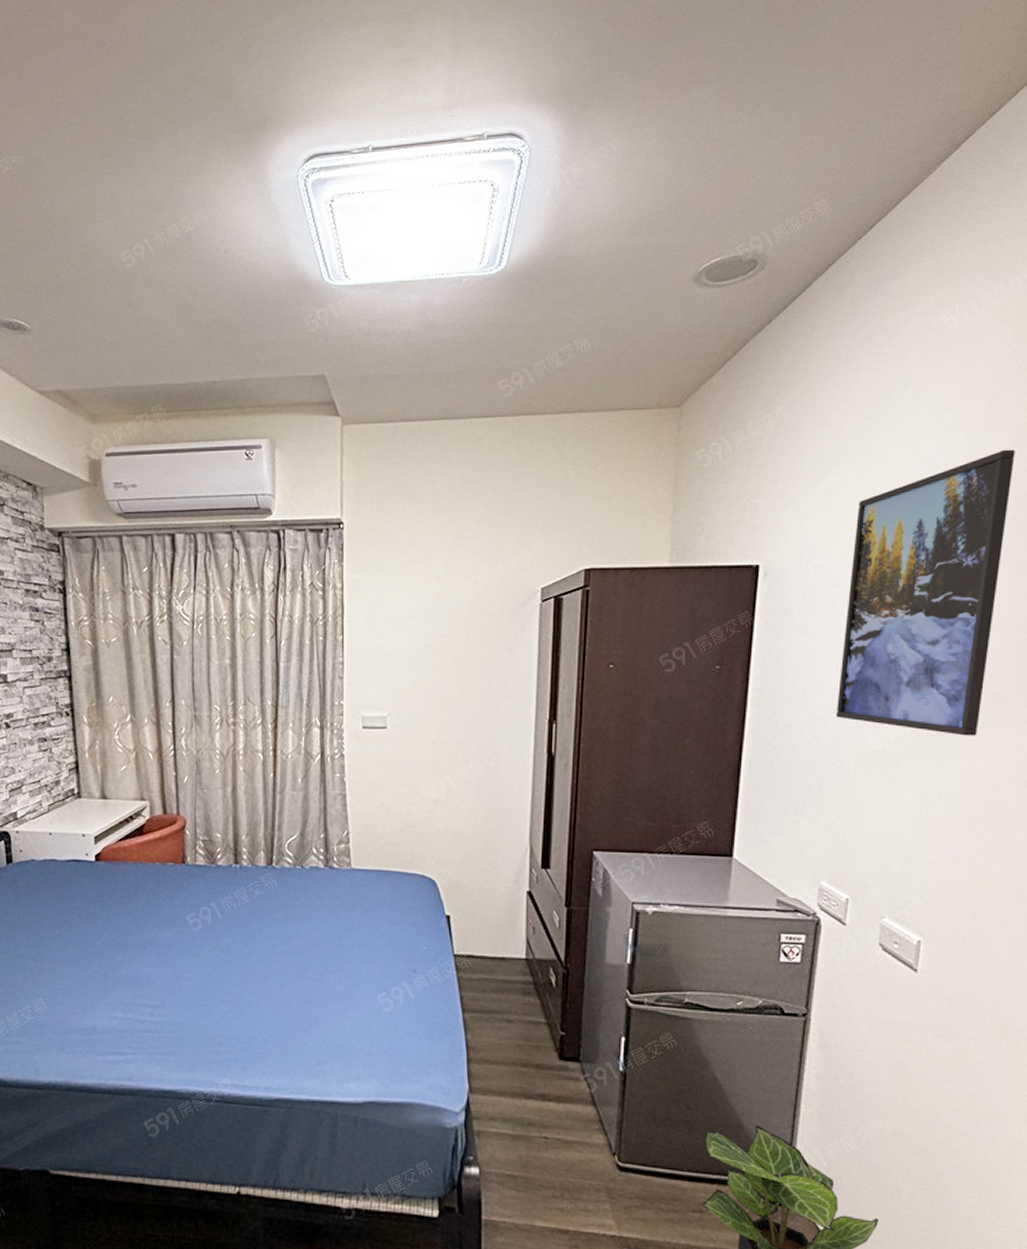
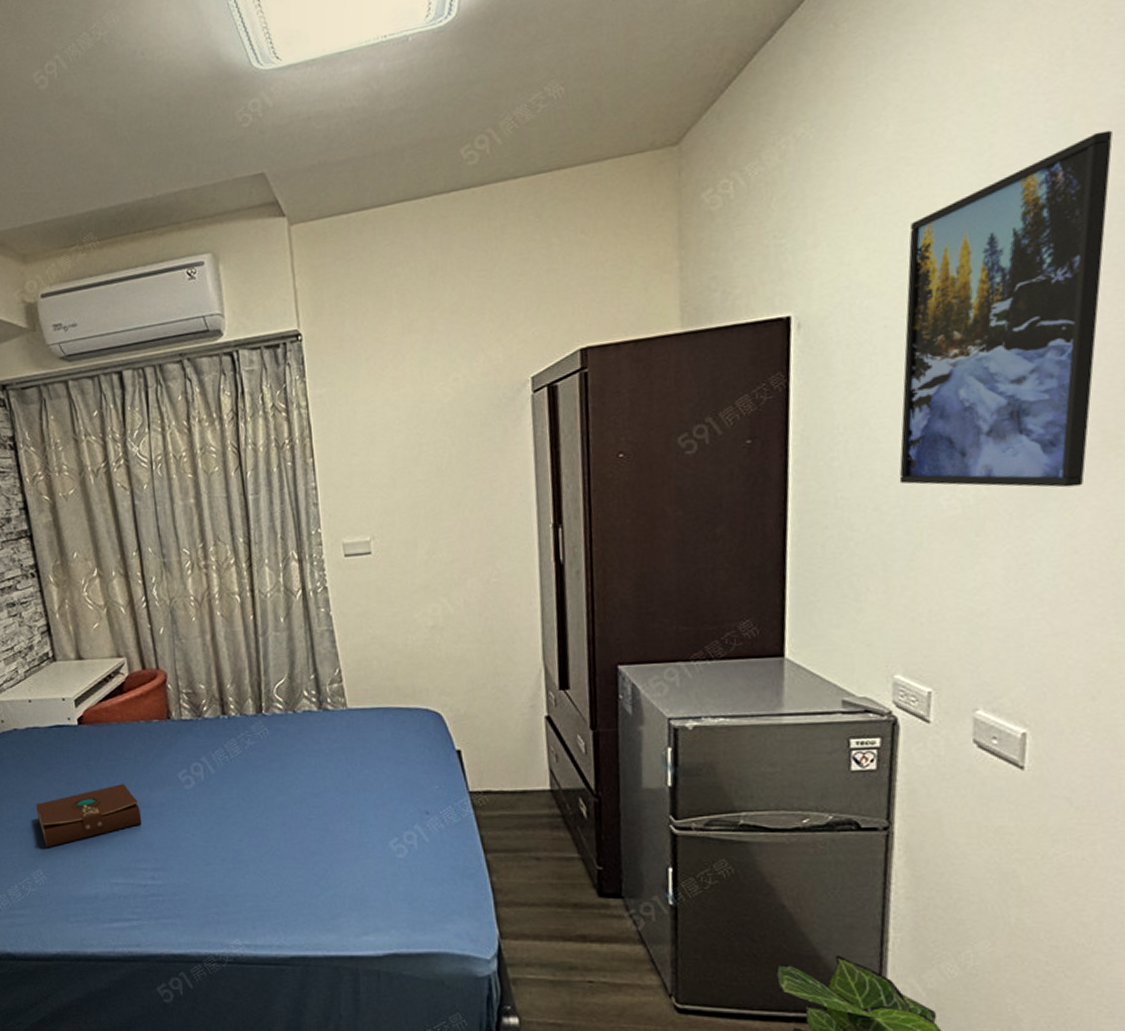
book: none [44,921,148,977] -> present [36,784,142,847]

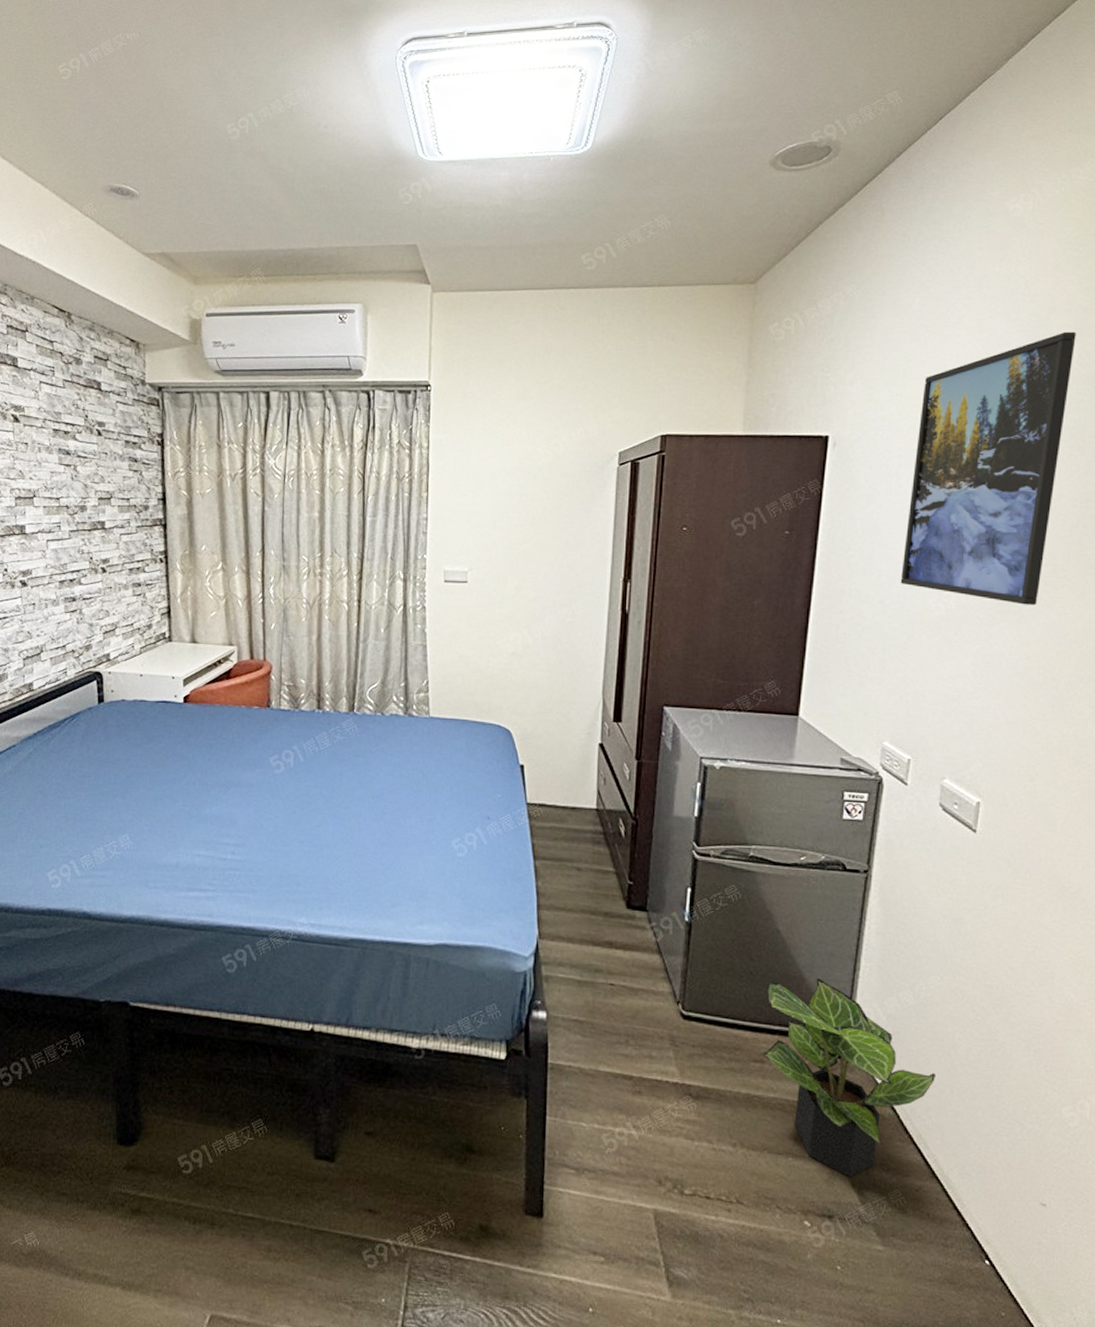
book: present [36,784,142,847] -> none [132,762,231,814]

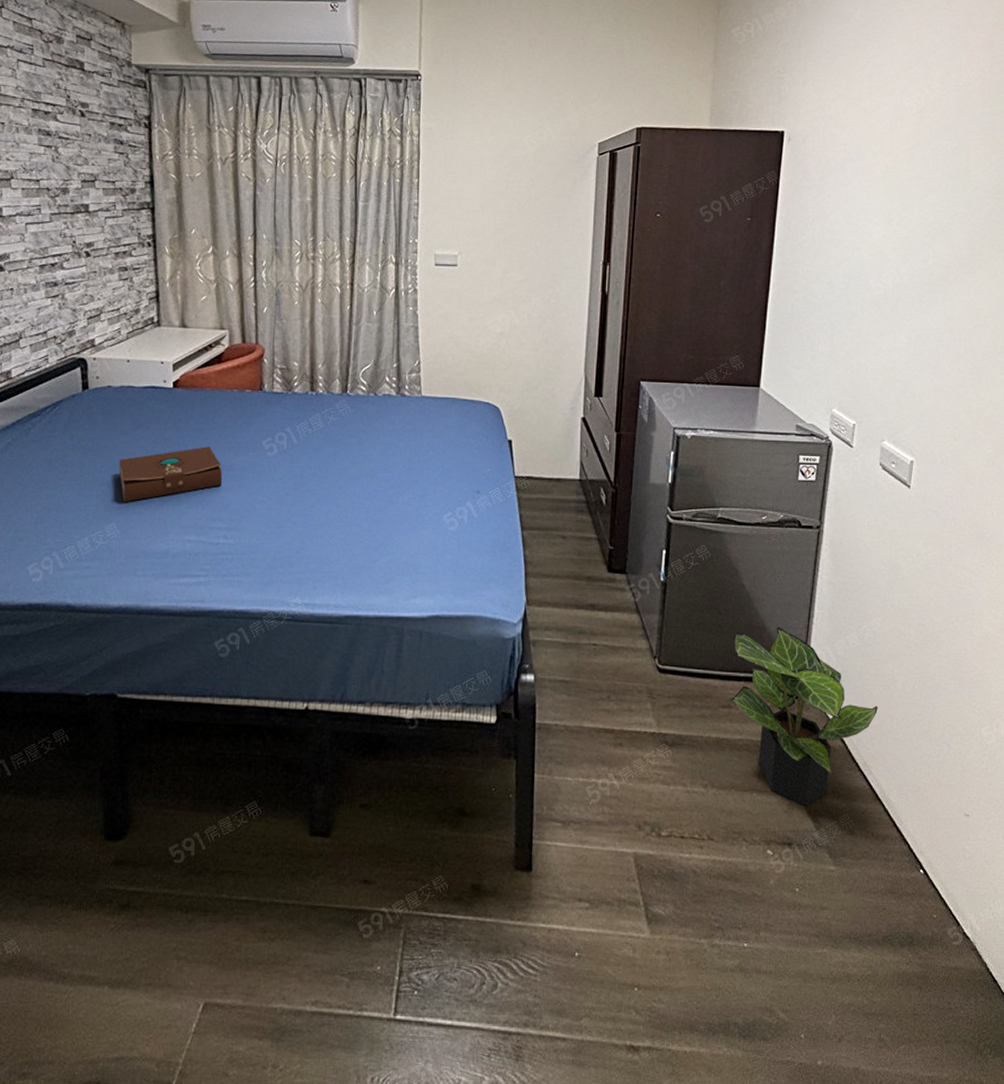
book: none [132,762,231,814] -> present [119,446,223,502]
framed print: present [900,331,1076,606] -> none [846,43,988,285]

